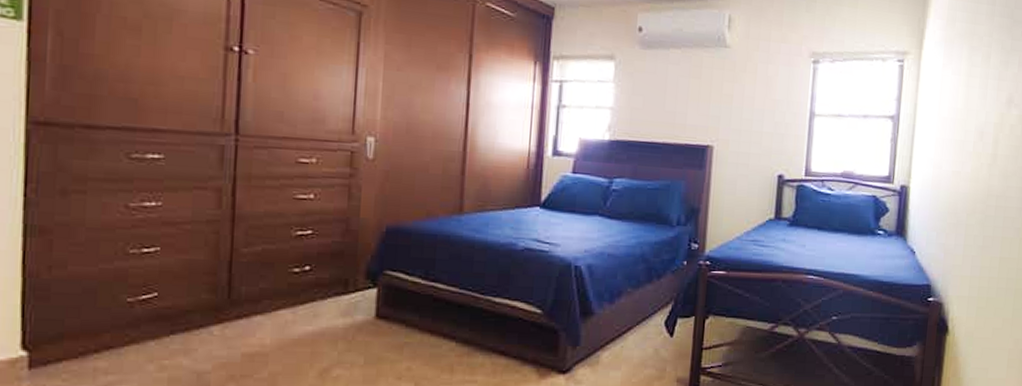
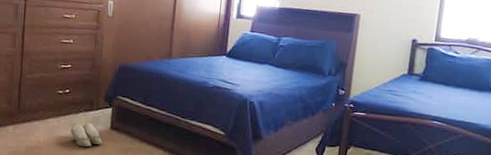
slippers: none [314,311,364,347] -> present [70,122,102,148]

